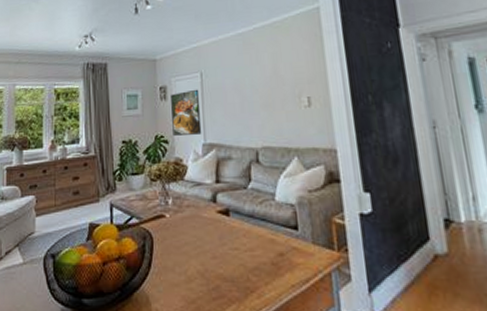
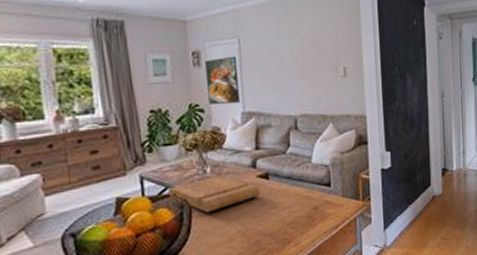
cutting board: none [133,209,221,247] -> present [168,176,260,213]

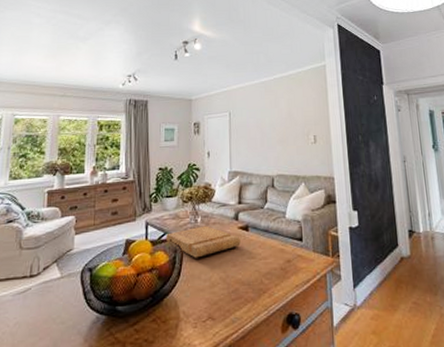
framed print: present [205,56,241,104] -> none [203,126,228,164]

